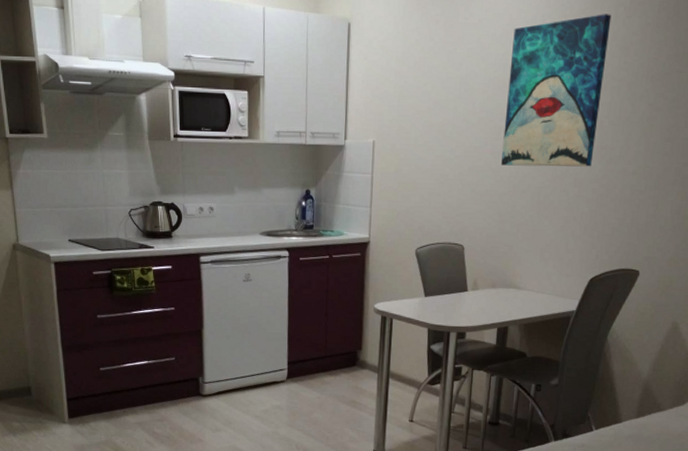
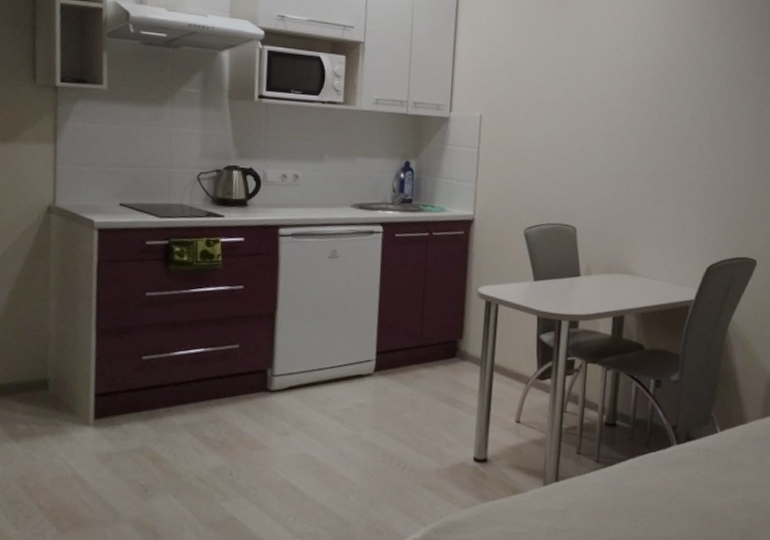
wall art: present [501,14,612,167] -> none [614,9,717,153]

